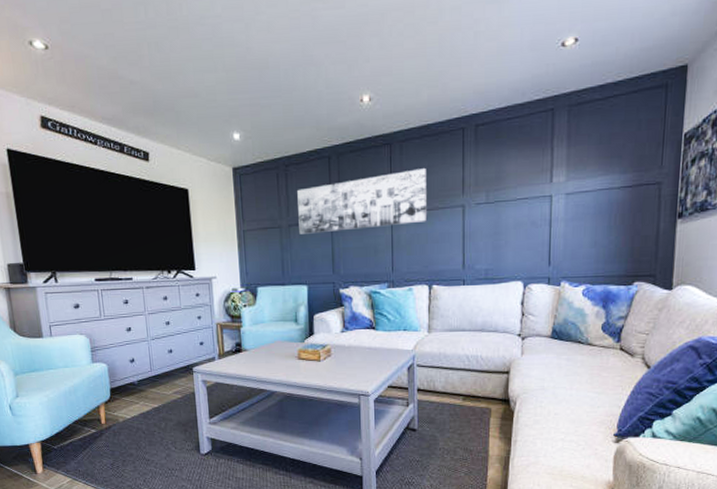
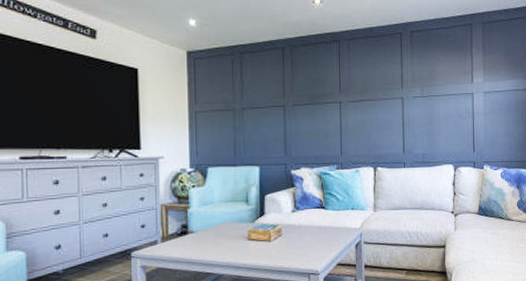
wall art: present [297,169,428,234] -> none [252,64,372,117]

